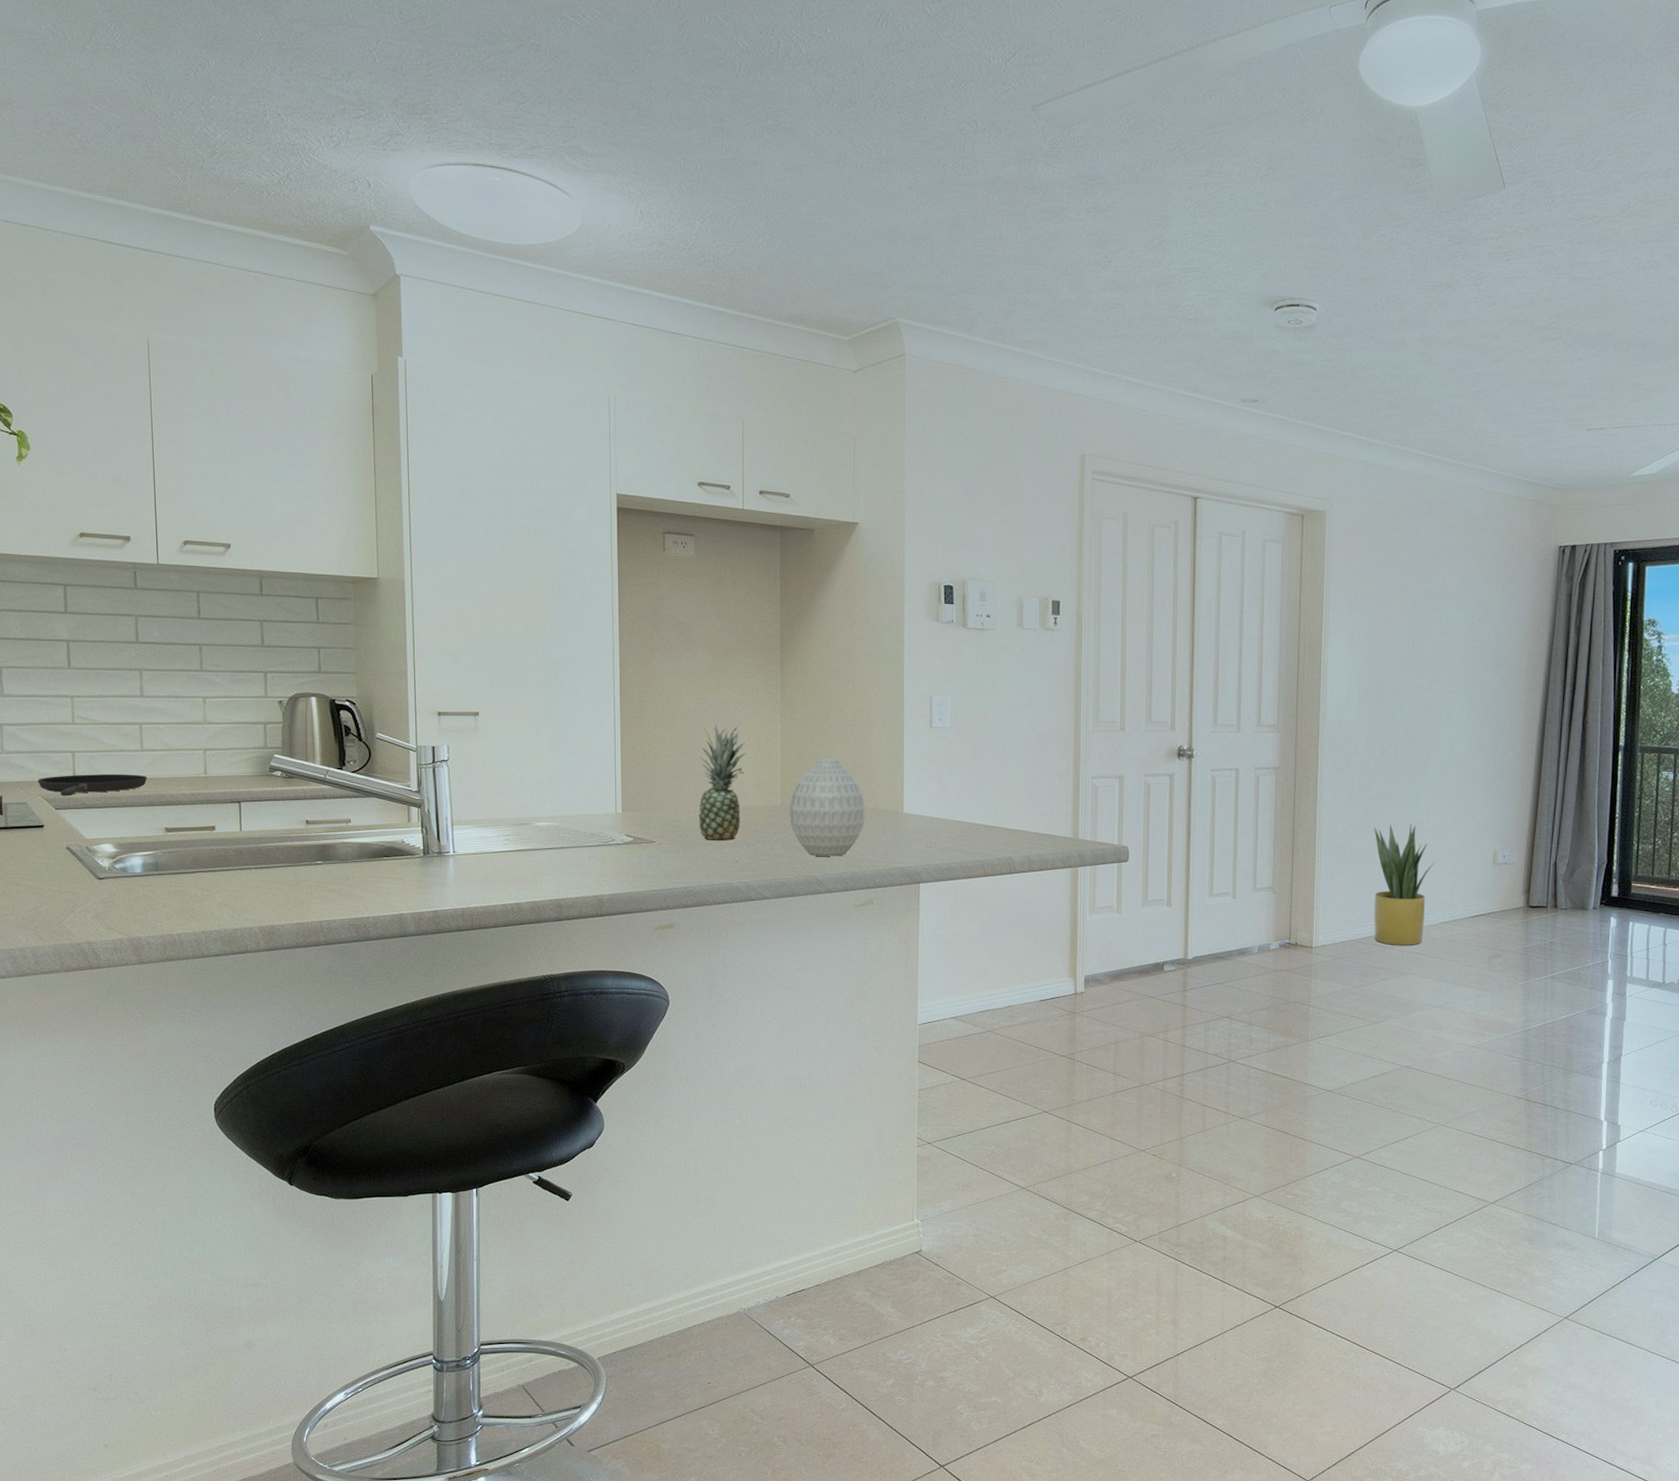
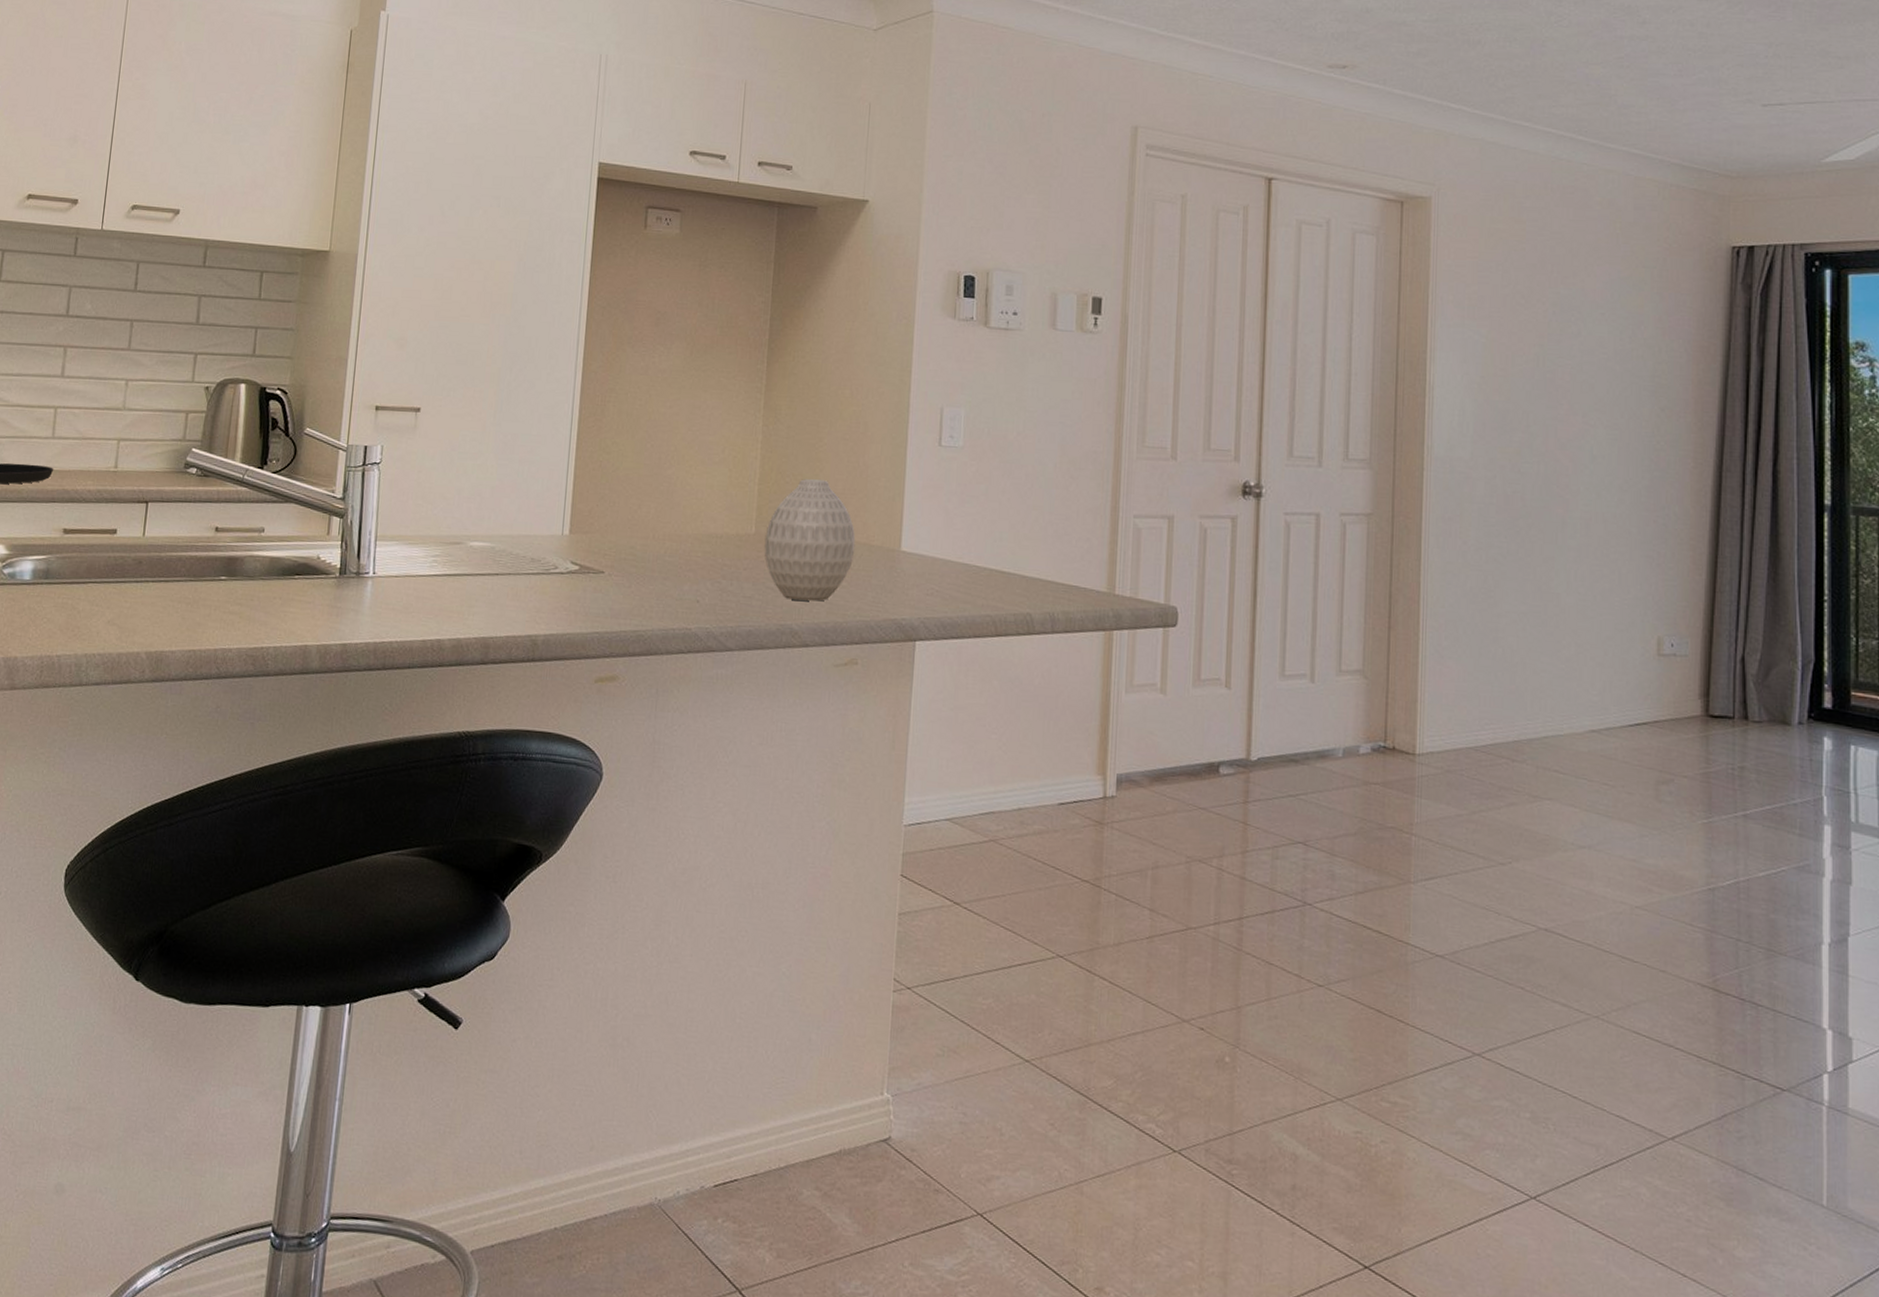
fruit: present [698,725,747,841] -> none [656,433,720,575]
planter: present [1373,824,1436,945] -> none [1496,596,1581,760]

